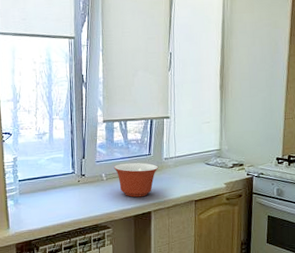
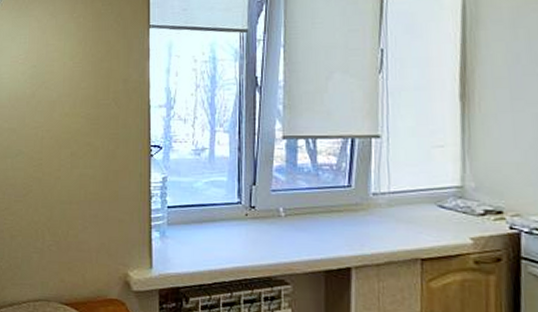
mixing bowl: present [113,162,159,198] -> none [295,195,364,246]

